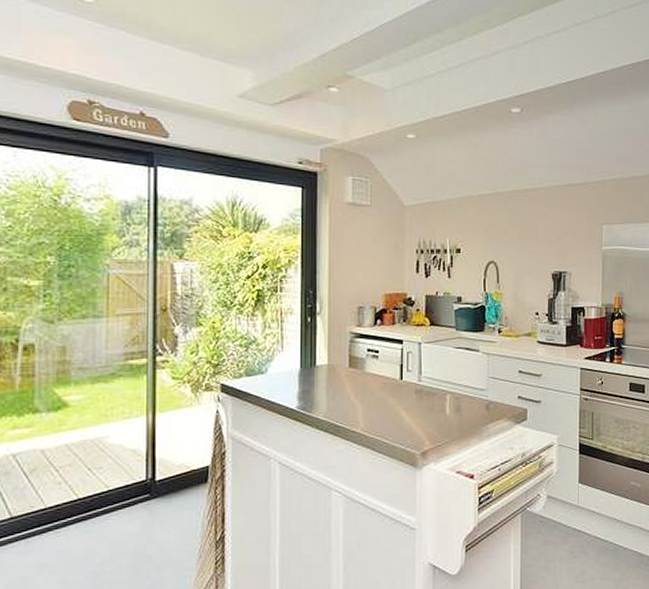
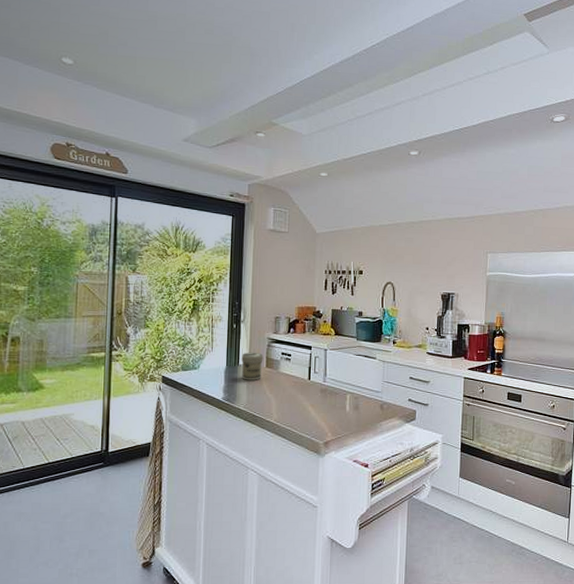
jar: none [319,350,345,384] -> present [241,352,264,380]

